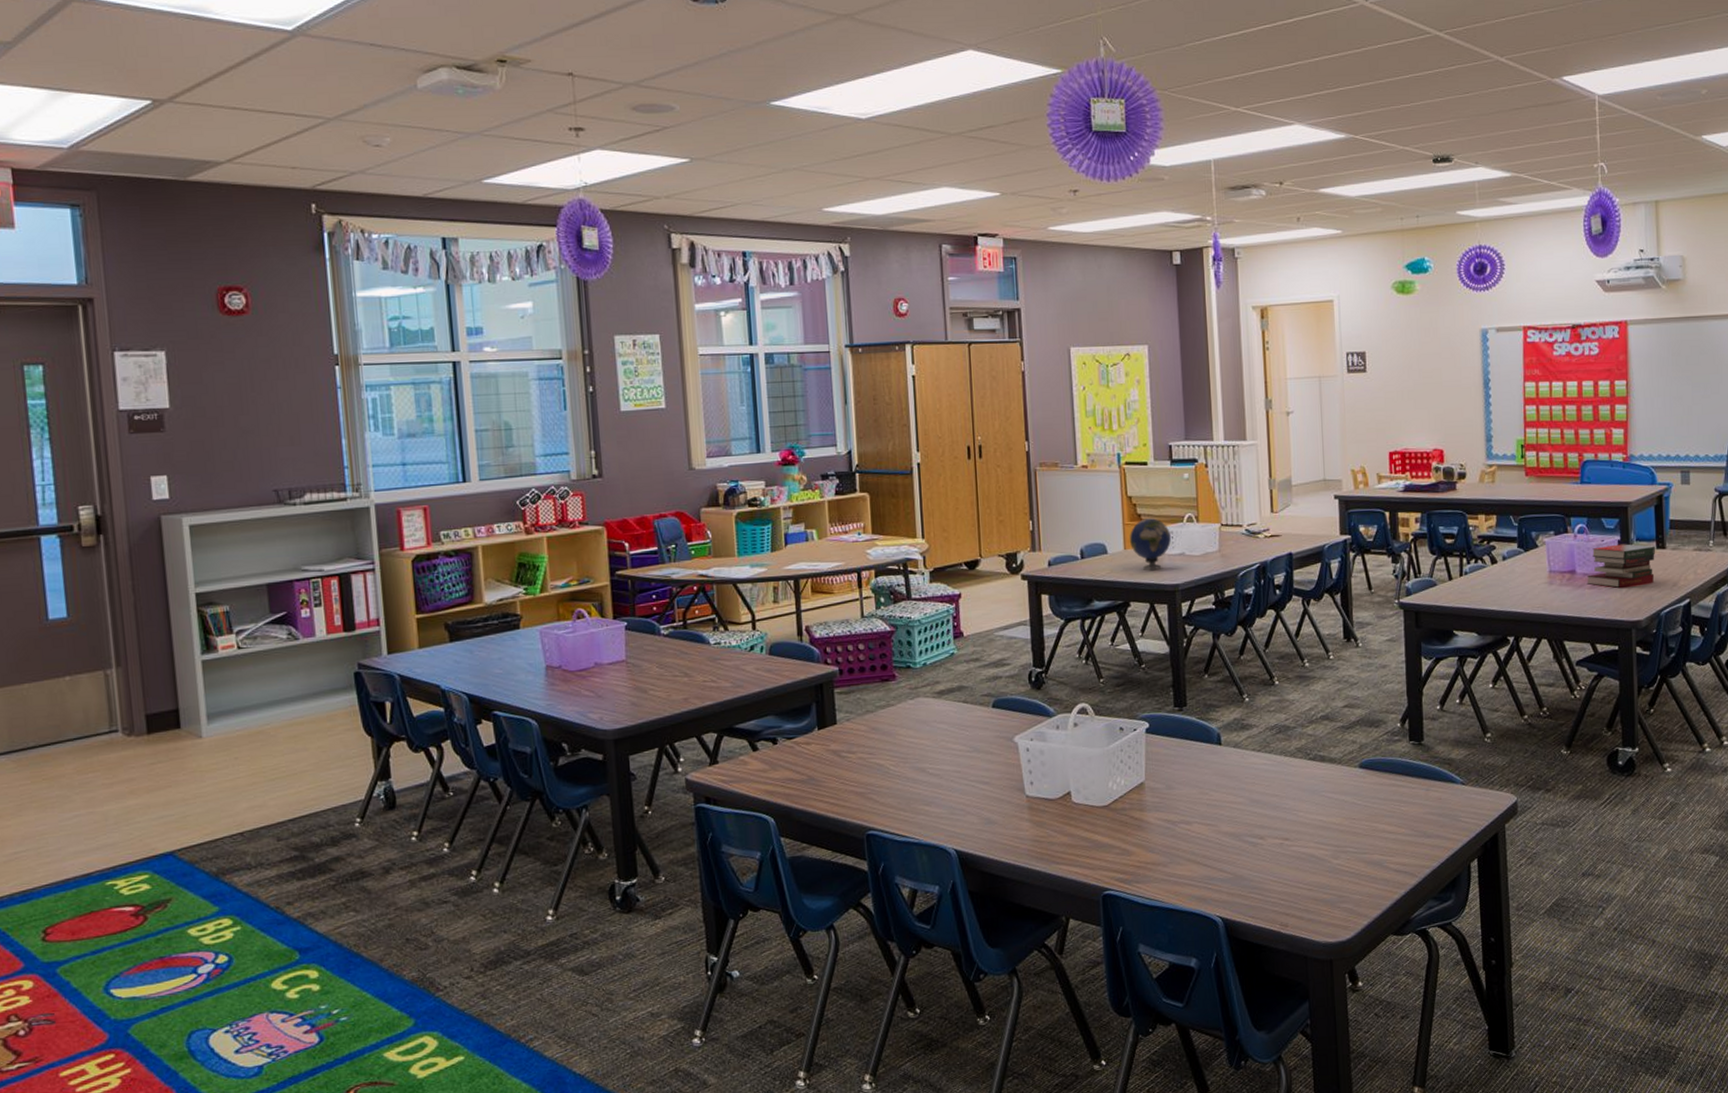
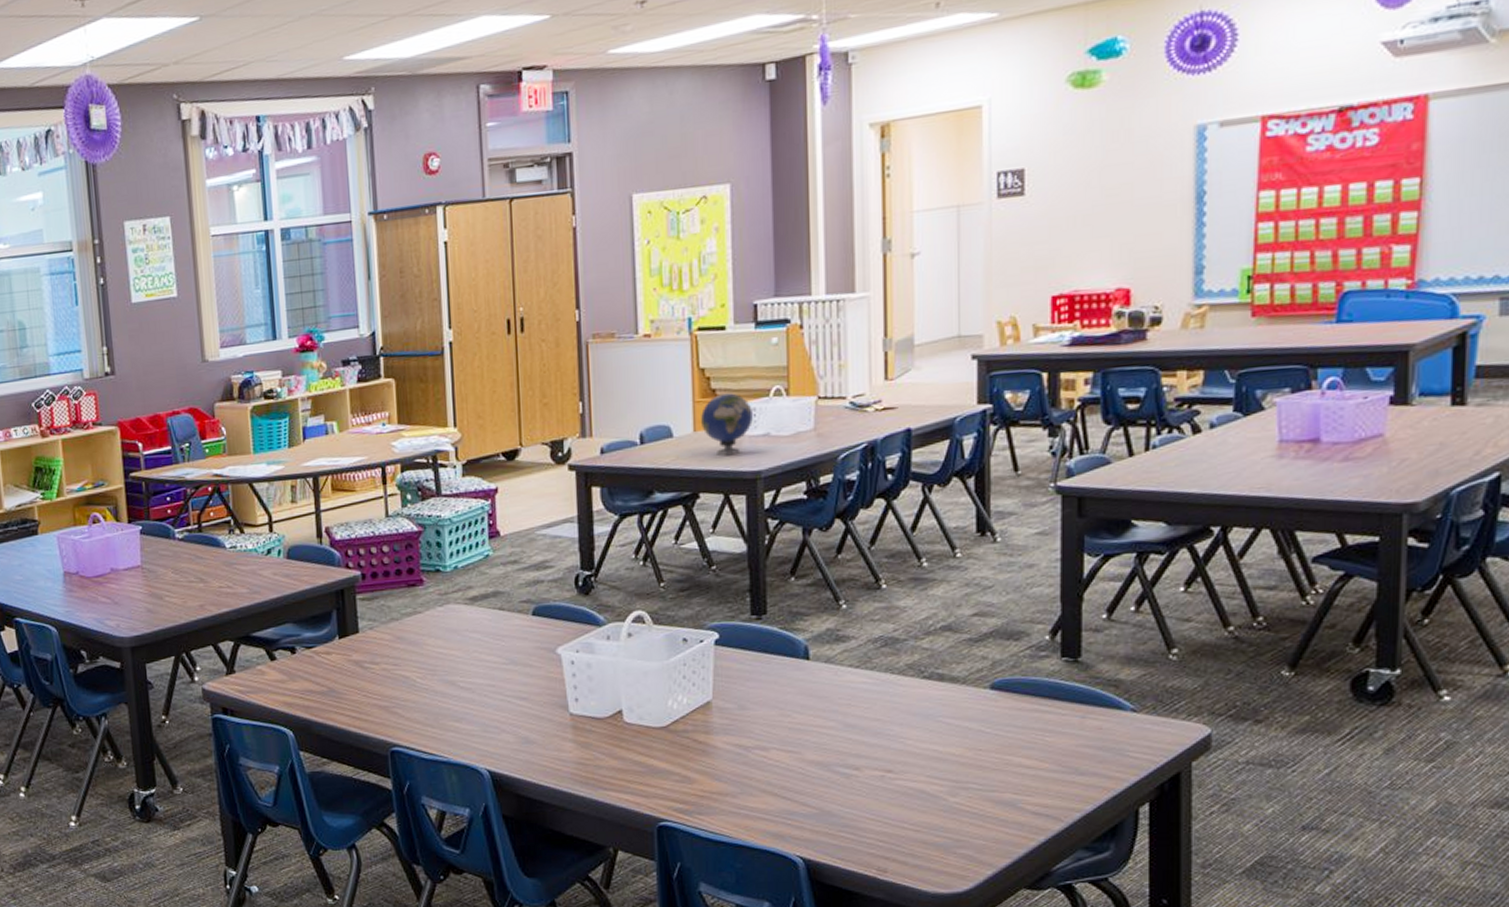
books: present [1586,544,1656,588] -> none [1336,400,1450,460]

